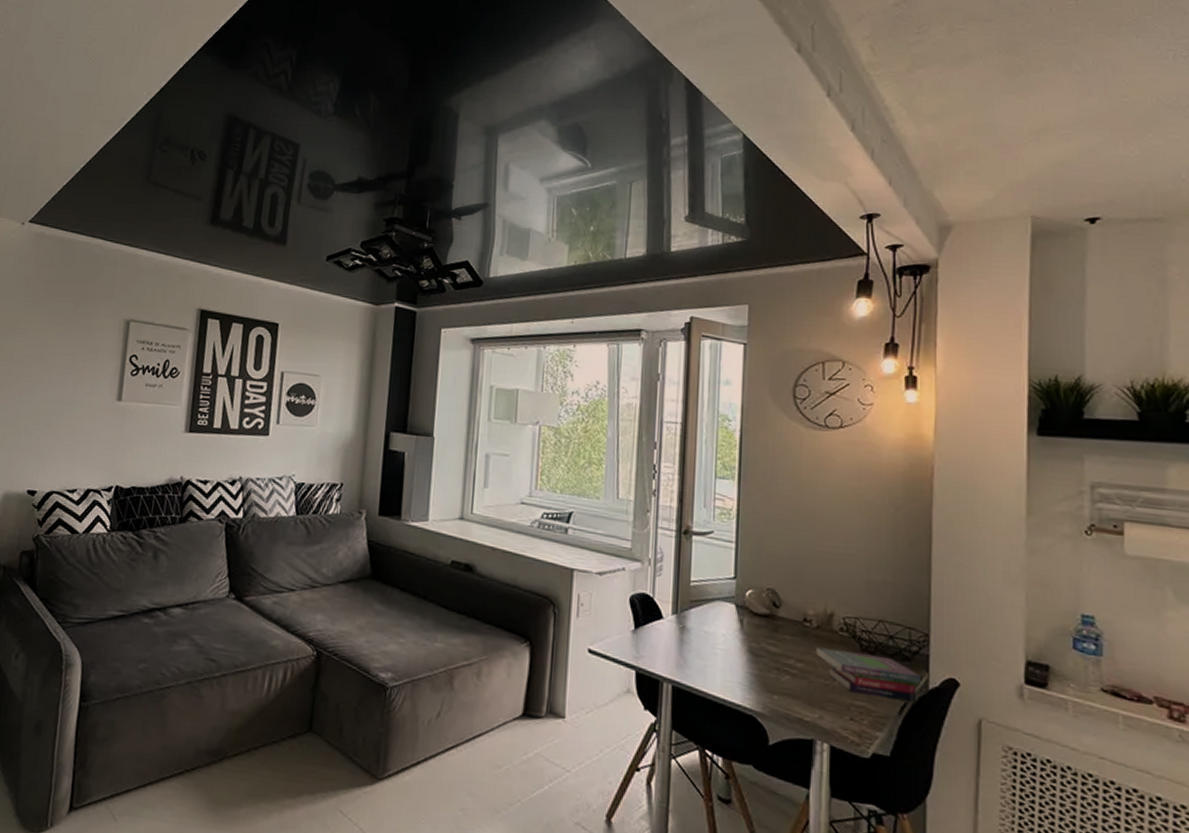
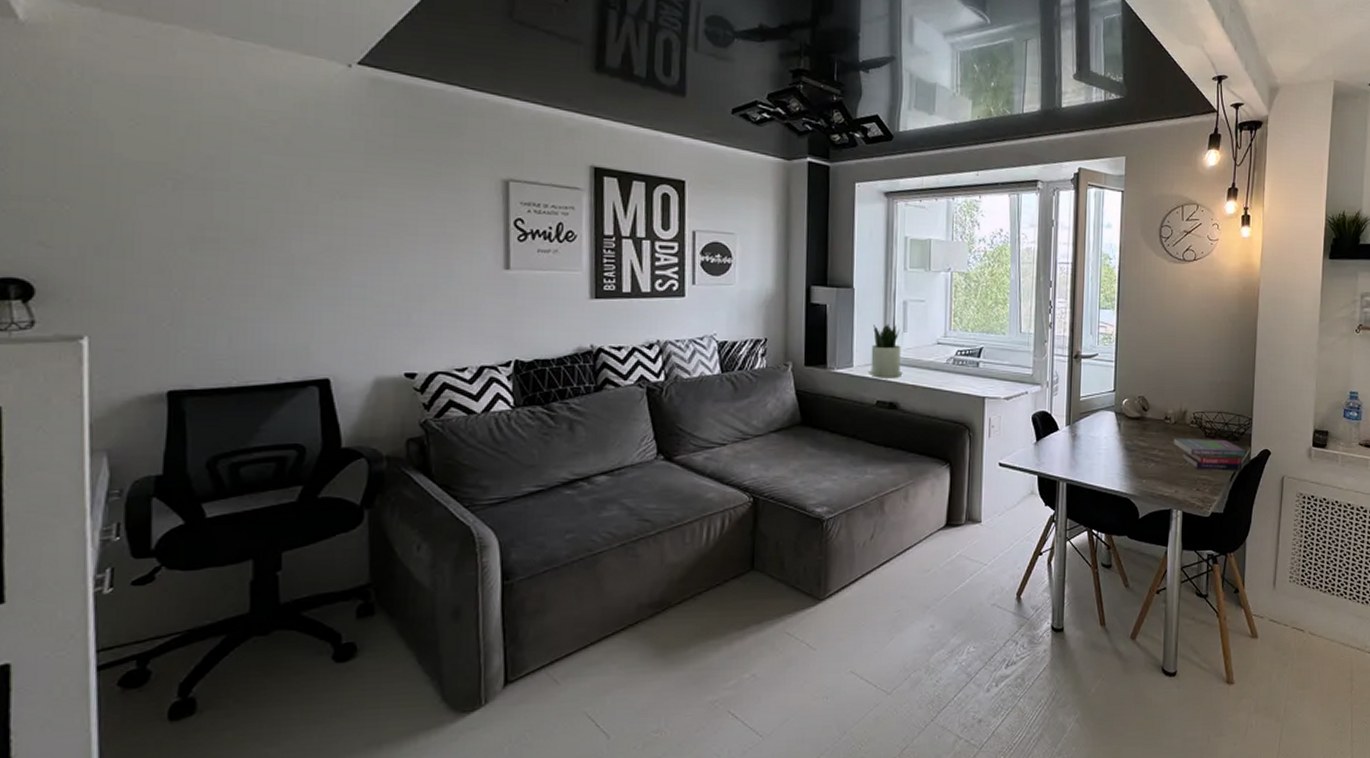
planter: none [443,477,482,538] -> present [868,324,903,379]

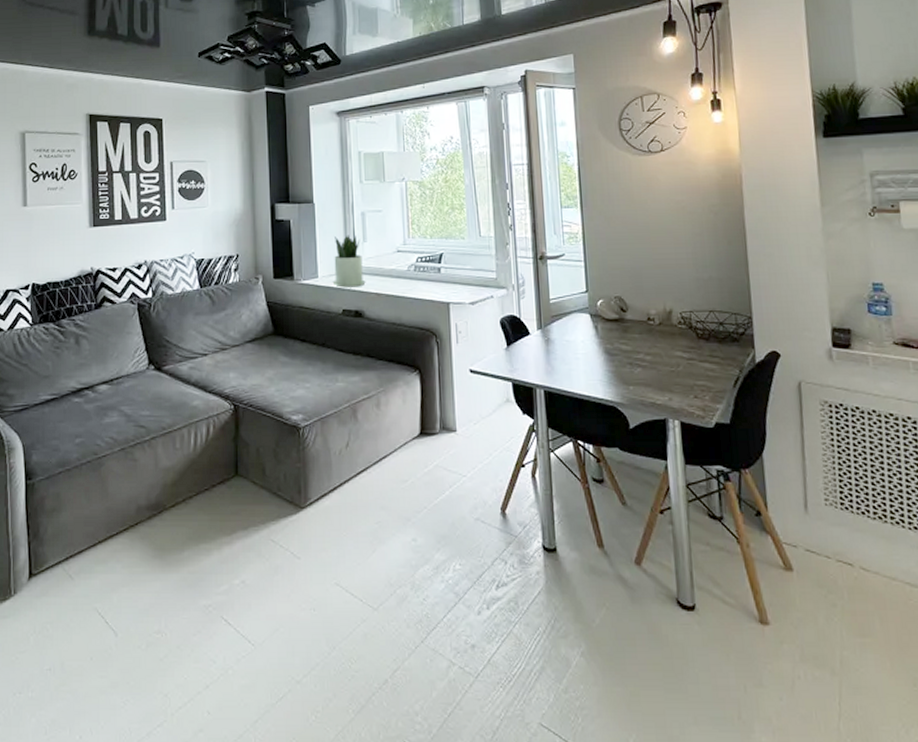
books: present [1174,438,1246,471] -> none [660,340,750,376]

